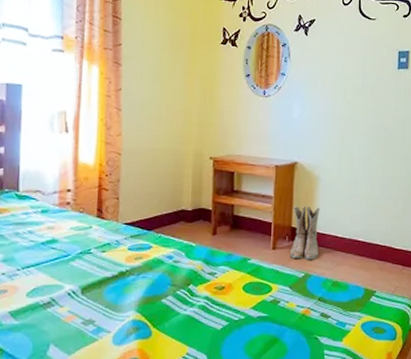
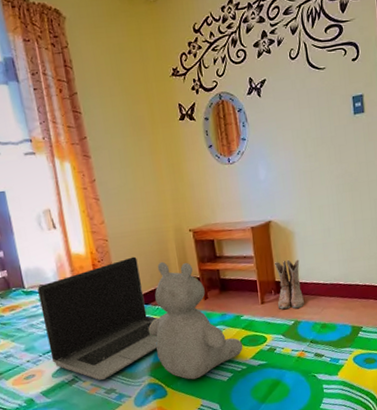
laptop computer: none [30,176,159,307] -> present [37,256,158,380]
teddy bear: none [144,186,245,323] -> present [148,261,243,380]

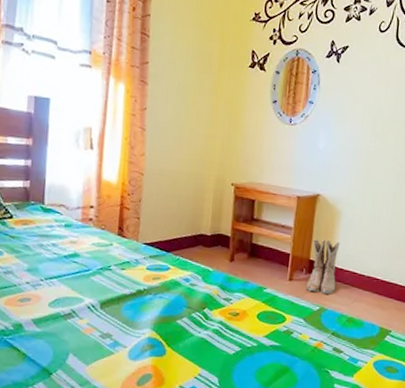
laptop computer: present [37,256,158,380] -> none [52,198,176,322]
teddy bear: present [148,261,243,380] -> none [162,210,259,345]

